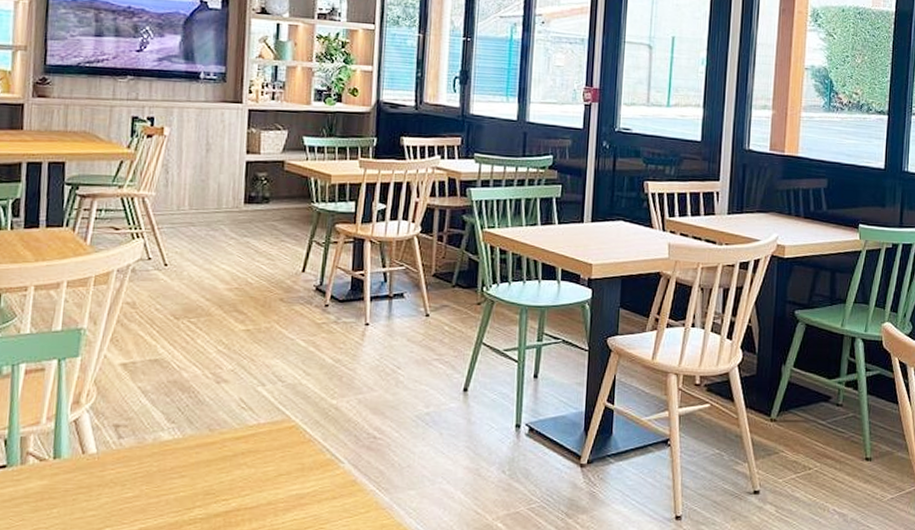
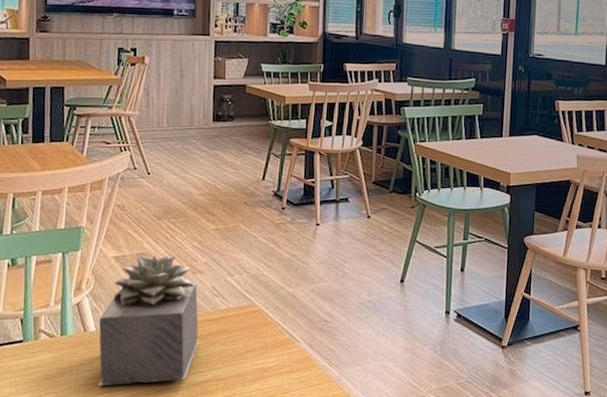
succulent plant: none [98,361,222,519] -> present [98,255,199,386]

